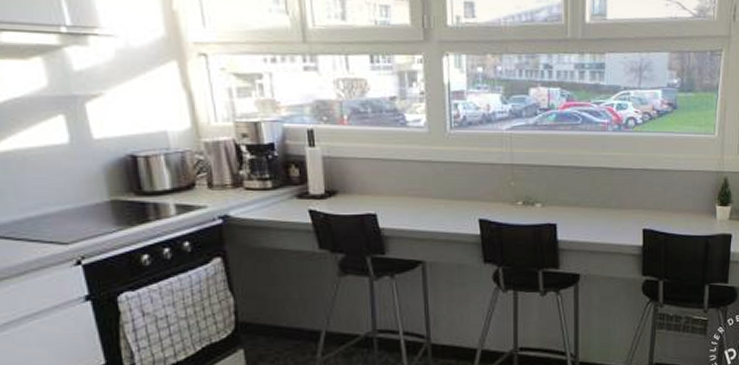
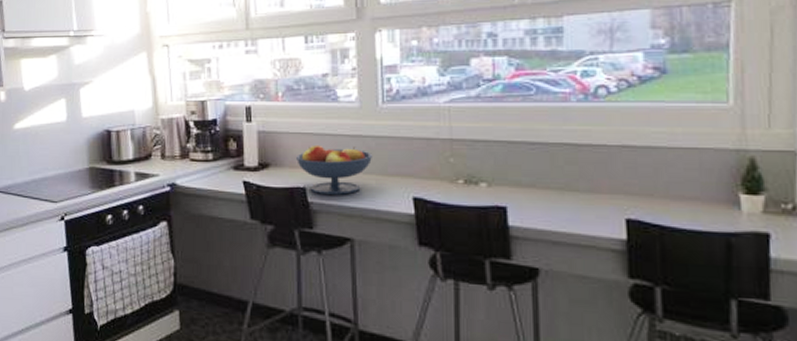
fruit bowl: none [366,170,441,220] -> present [297,144,372,195]

